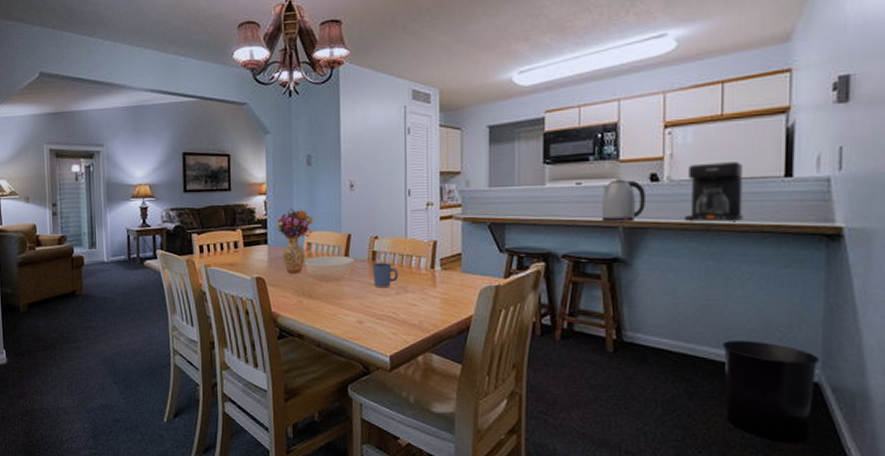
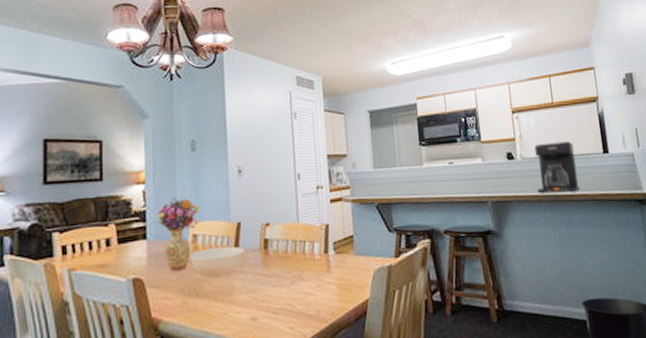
mug: present [372,262,398,289] -> none [264,250,292,279]
kettle: present [601,178,645,222] -> none [471,158,506,198]

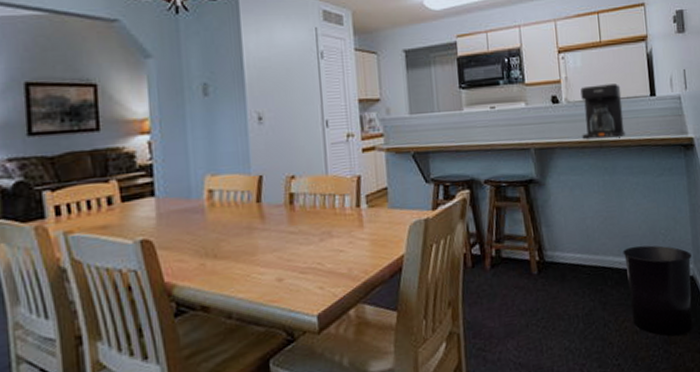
flower arrangement: present [156,195,200,271] -> none [166,146,215,231]
bowl: present [189,246,245,277] -> none [205,202,268,237]

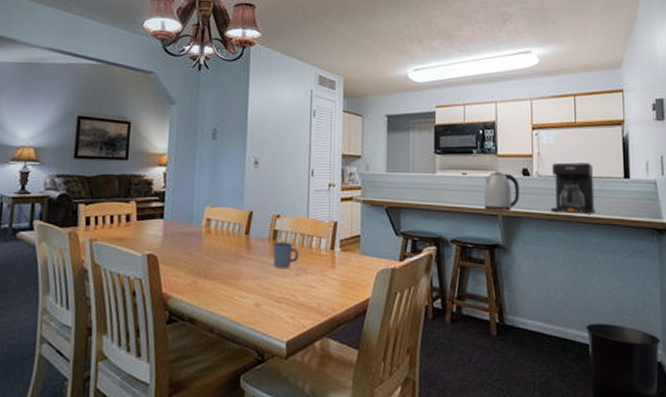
mug: none [290,205,321,237] -> present [272,241,298,269]
kettle: none [513,101,550,145] -> present [484,171,519,211]

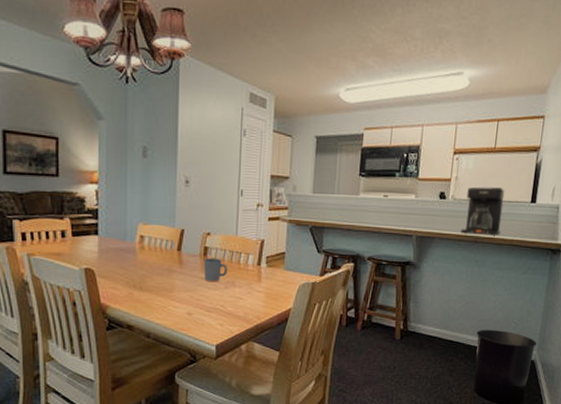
kettle: present [484,171,519,211] -> none [400,194,435,231]

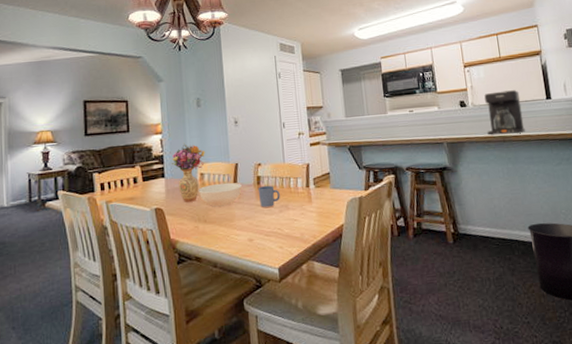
flower arrangement: none [108,198,148,266] -> present [172,143,205,202]
bowl: none [136,249,186,275] -> present [198,182,242,207]

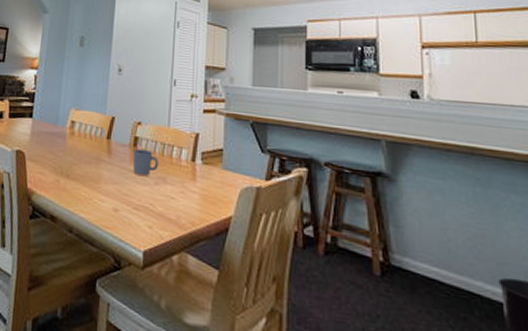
flower arrangement: present [172,143,205,202] -> none [42,83,80,151]
bowl: present [198,182,242,207] -> none [65,135,115,164]
coffee maker: present [484,90,526,136] -> none [447,86,508,149]

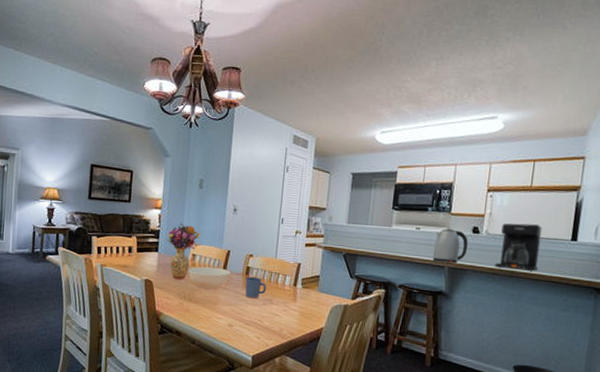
flower arrangement: none [42,83,80,151] -> present [167,221,200,280]
bowl: none [65,135,115,164] -> present [188,266,230,290]
kettle: none [363,92,407,136] -> present [432,228,468,263]
coffee maker: none [447,86,508,149] -> present [495,223,543,272]

